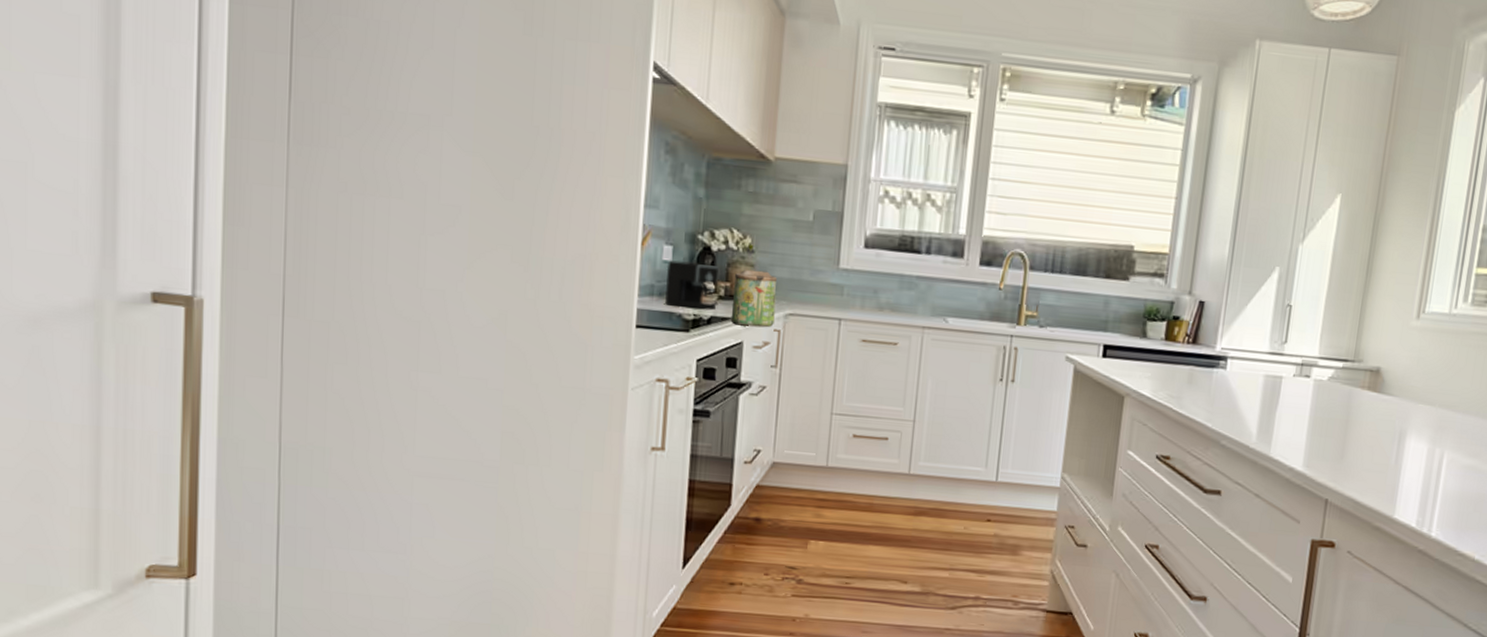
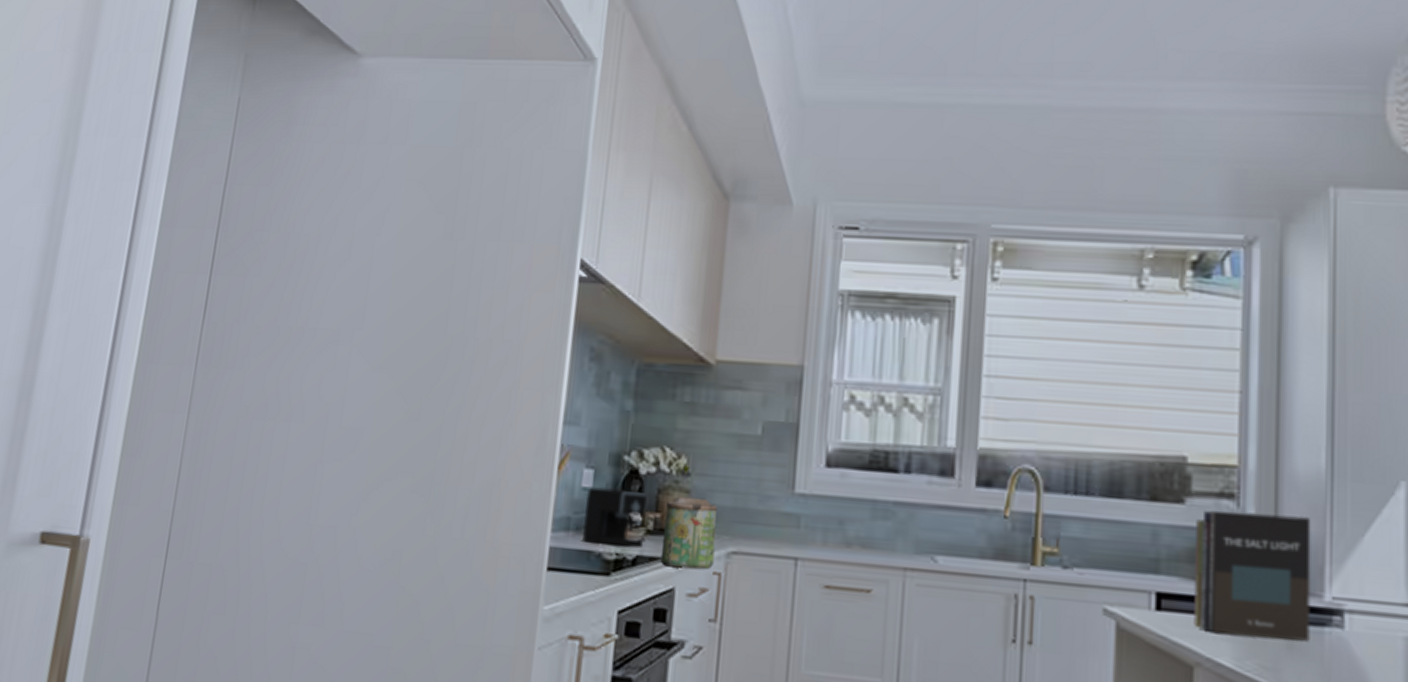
books: none [1127,285,1214,378] -> present [1194,510,1311,642]

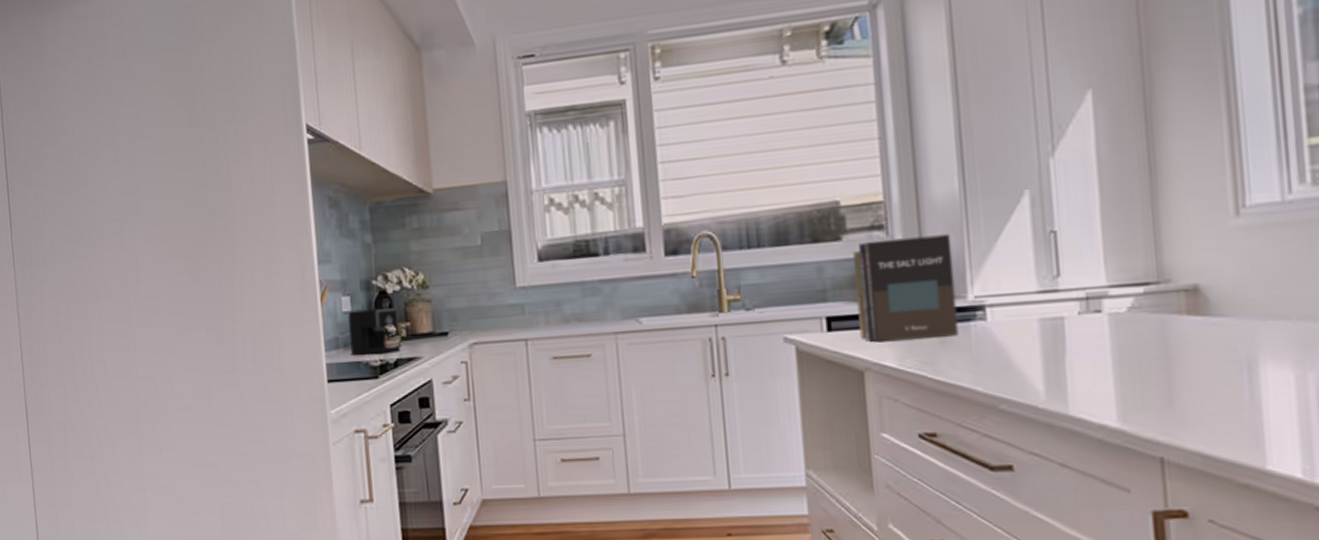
canister: present [660,496,718,571] -> none [413,304,460,364]

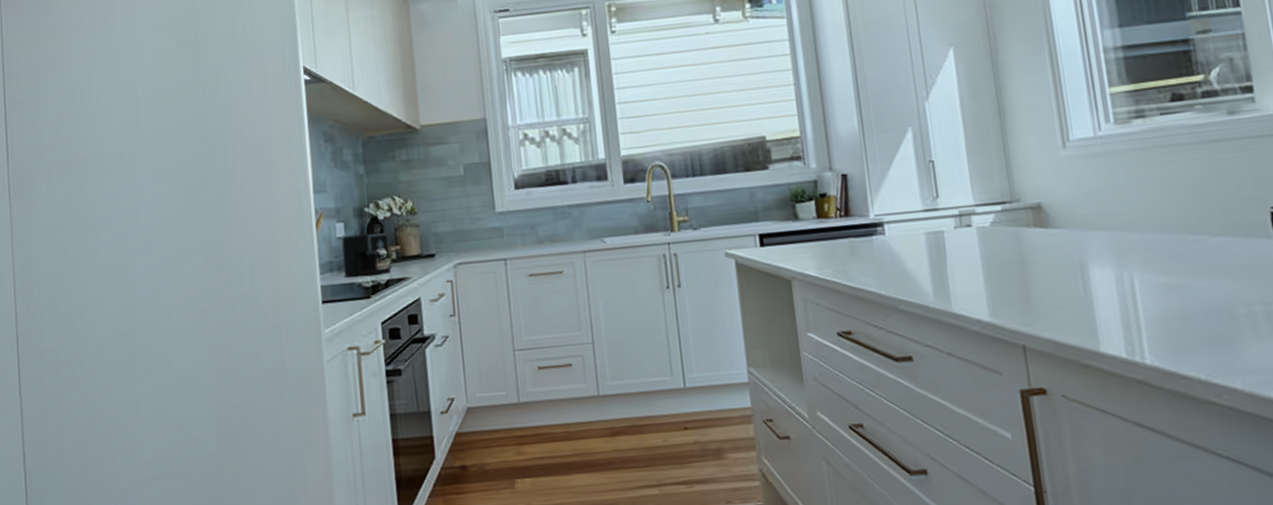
books: present [853,234,959,342] -> none [778,163,865,255]

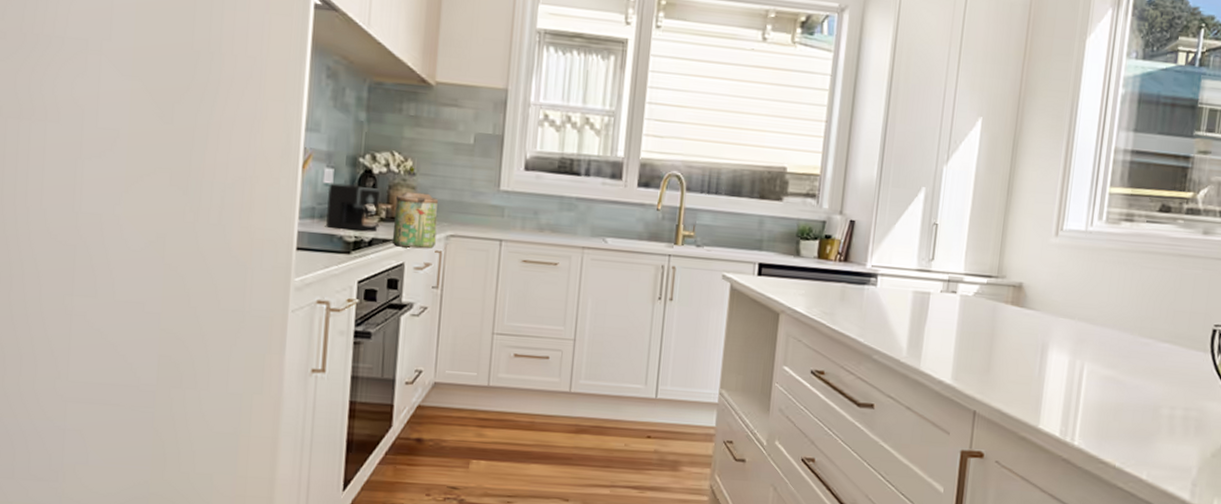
canister: none [402,228,446,283] -> present [392,191,439,250]

